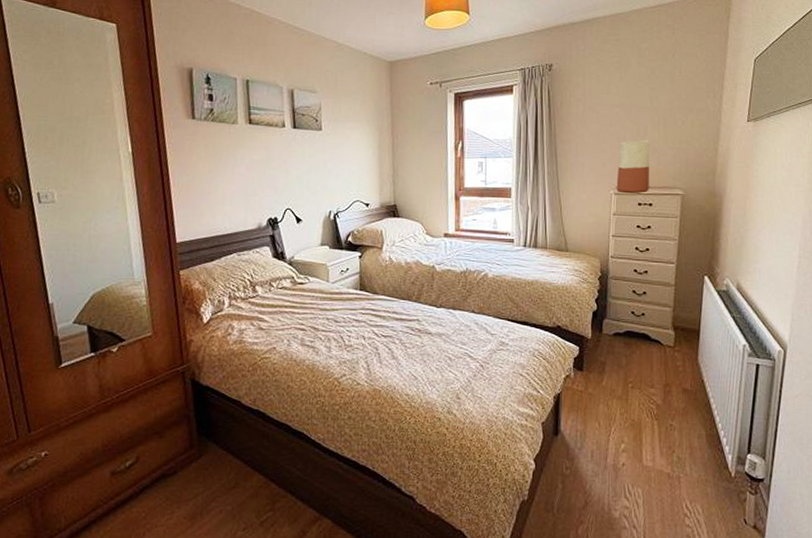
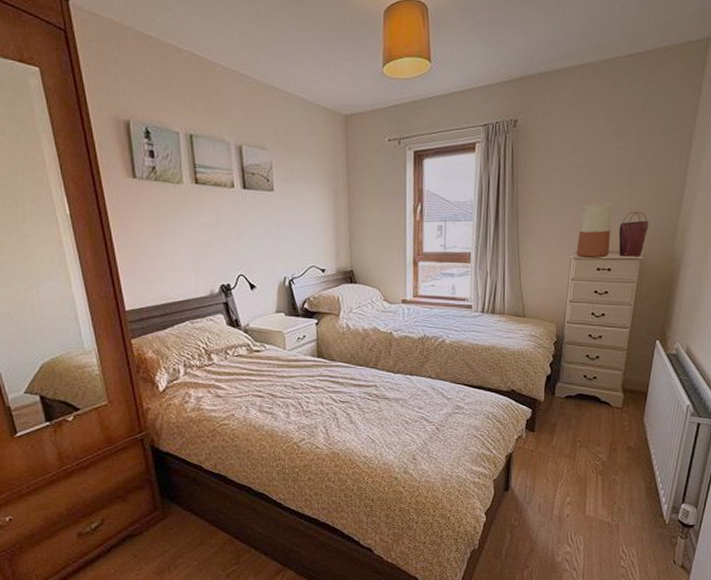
handbag: none [658,148,688,192] -> present [618,211,649,257]

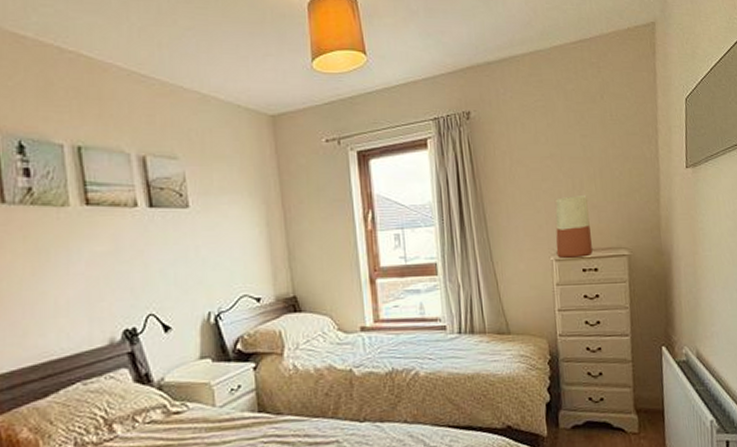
handbag: present [618,211,649,257] -> none [598,202,630,254]

